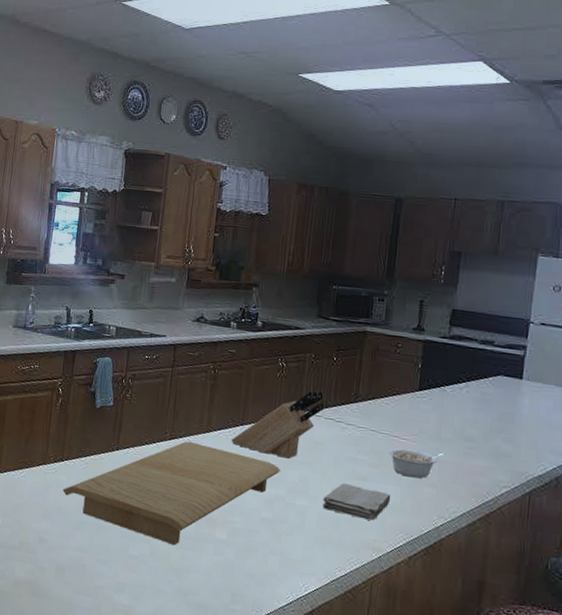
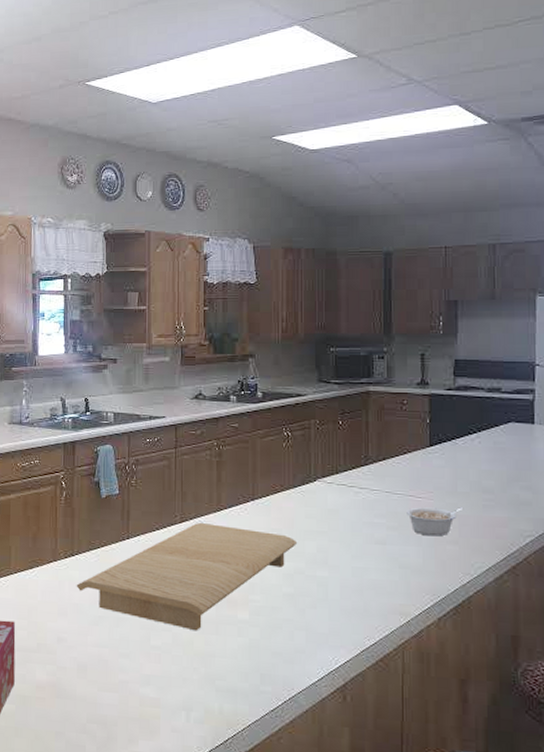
knife block: present [231,390,325,459] -> none [243,456,336,530]
washcloth: present [322,483,391,521] -> none [344,550,413,585]

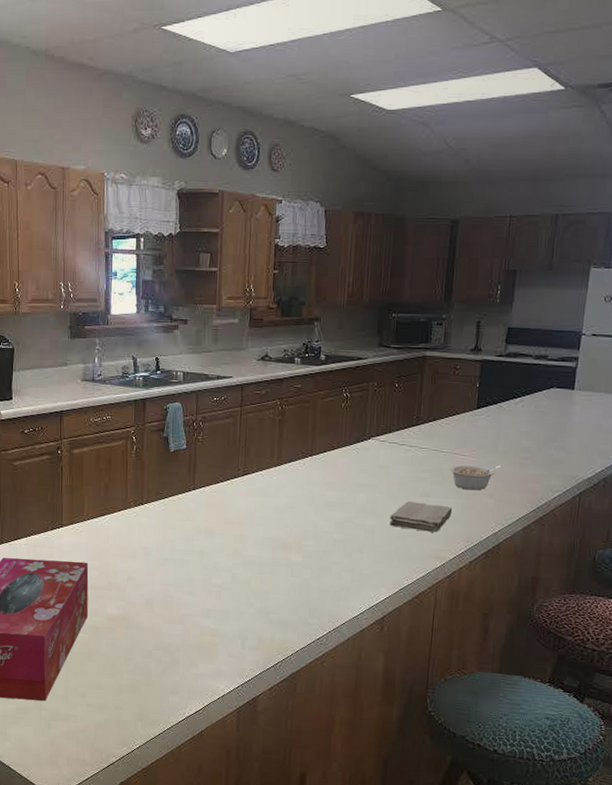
cutting board: present [76,522,298,631] -> none [145,475,350,572]
washcloth: none [344,550,413,585] -> present [389,501,453,532]

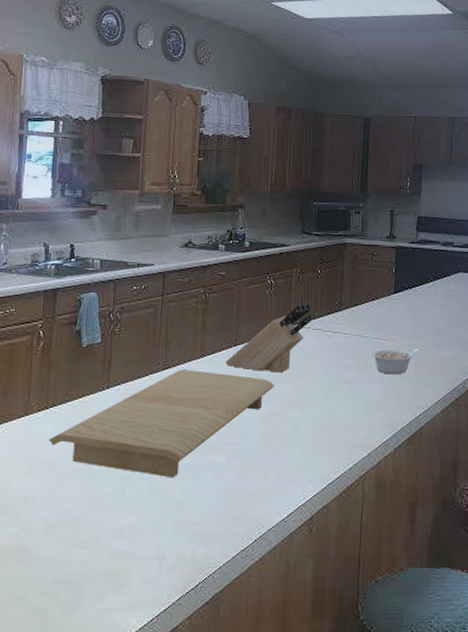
cutting board: none [145,475,350,572] -> present [48,368,275,478]
knife block: none [301,416,389,483] -> present [225,303,313,373]
washcloth: present [389,501,453,532] -> none [315,389,376,420]

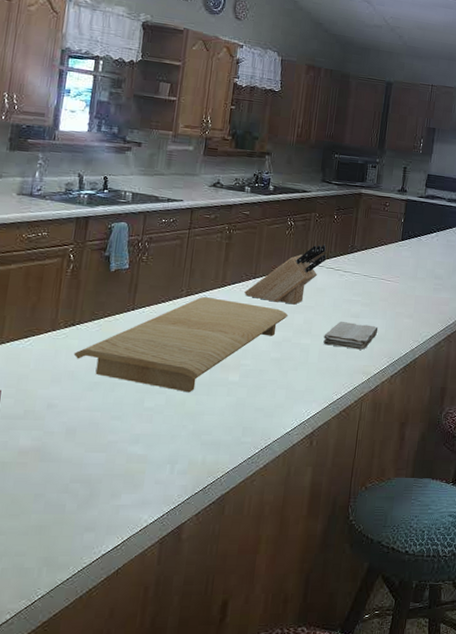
washcloth: none [315,389,376,420] -> present [323,322,379,350]
legume: present [371,348,419,375] -> none [377,288,419,312]

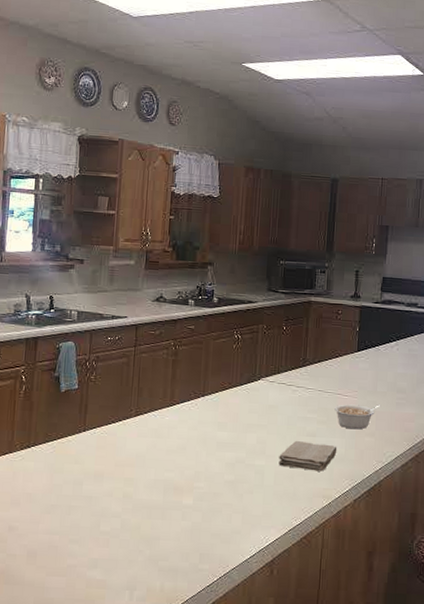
cutting board: present [73,296,289,393] -> none [30,416,241,517]
knife block: present [244,244,327,305] -> none [194,358,278,423]
legume: none [377,288,419,312] -> present [333,404,380,430]

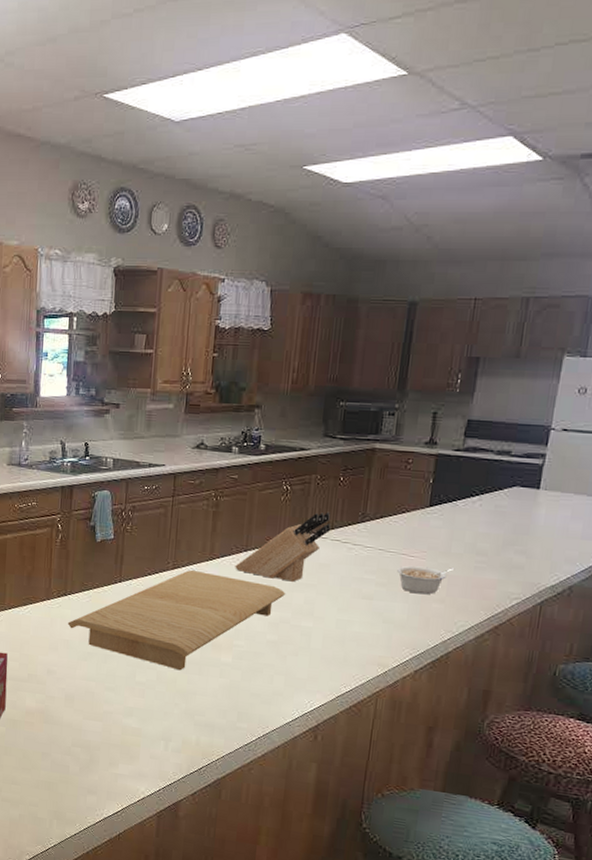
cutting board: none [30,416,241,517] -> present [67,569,286,671]
knife block: none [194,358,278,423] -> present [235,511,331,582]
washcloth: present [278,441,337,472] -> none [328,603,398,638]

